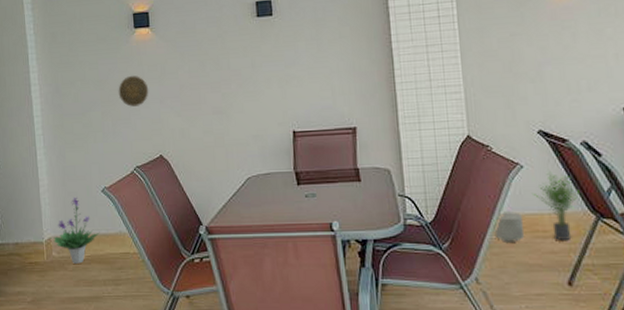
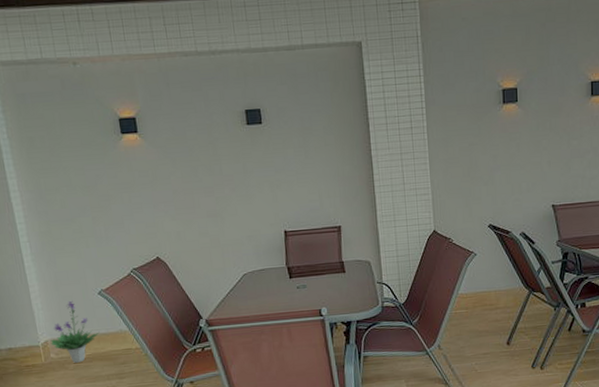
decorative plate: present [118,76,149,107] -> none [108,181,142,212]
planter: present [493,211,525,242] -> none [453,290,476,315]
potted plant: present [531,170,580,240] -> none [482,257,518,311]

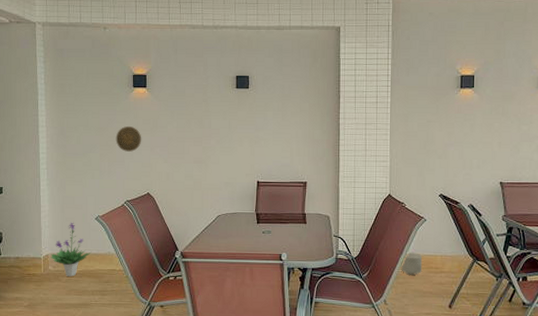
decorative plate: none [108,181,142,212] -> present [115,126,142,152]
planter: none [453,290,476,315] -> present [401,252,423,275]

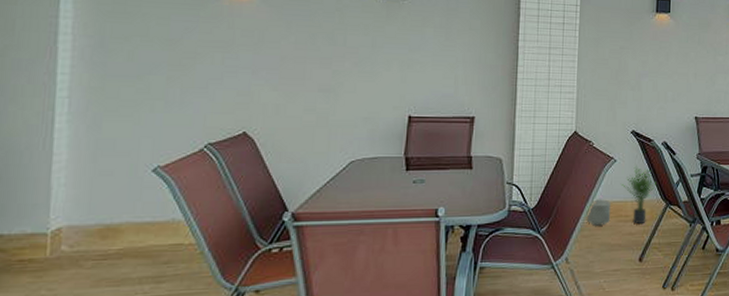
potted plant: present [50,222,92,277] -> none [64,176,142,259]
decorative plate: present [115,126,142,152] -> none [195,39,239,75]
potted plant: none [430,224,464,275] -> present [620,165,656,223]

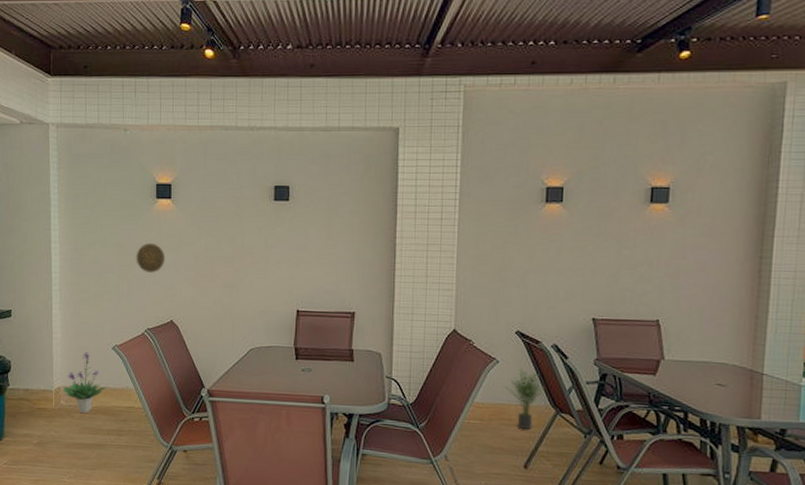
potted plant: none [64,176,142,259] -> present [62,351,108,413]
decorative plate: none [195,39,239,75] -> present [136,243,166,273]
planter: present [586,199,612,226] -> none [466,400,493,427]

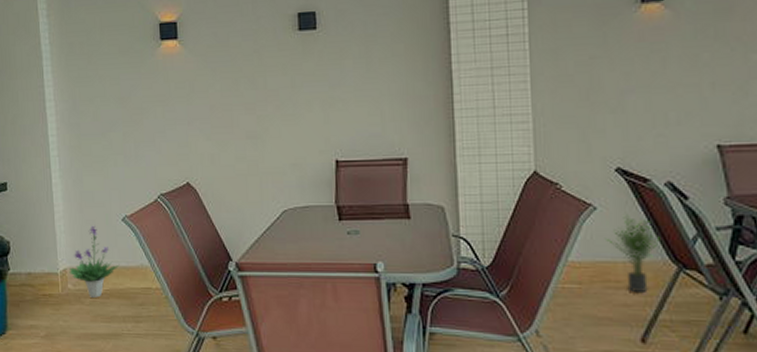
decorative plate: present [136,243,166,273] -> none [141,93,176,128]

